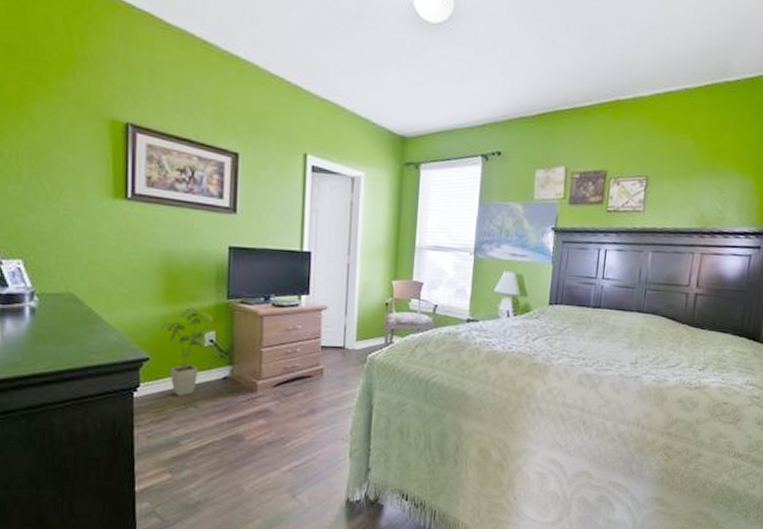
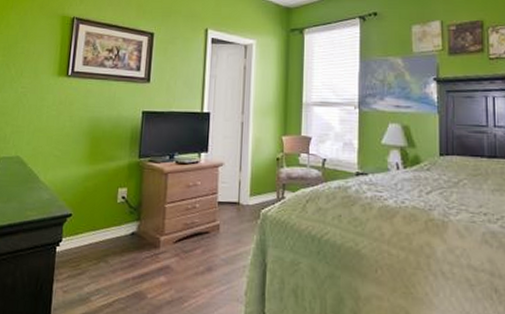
house plant: present [161,307,214,397] -> none [83,166,127,252]

